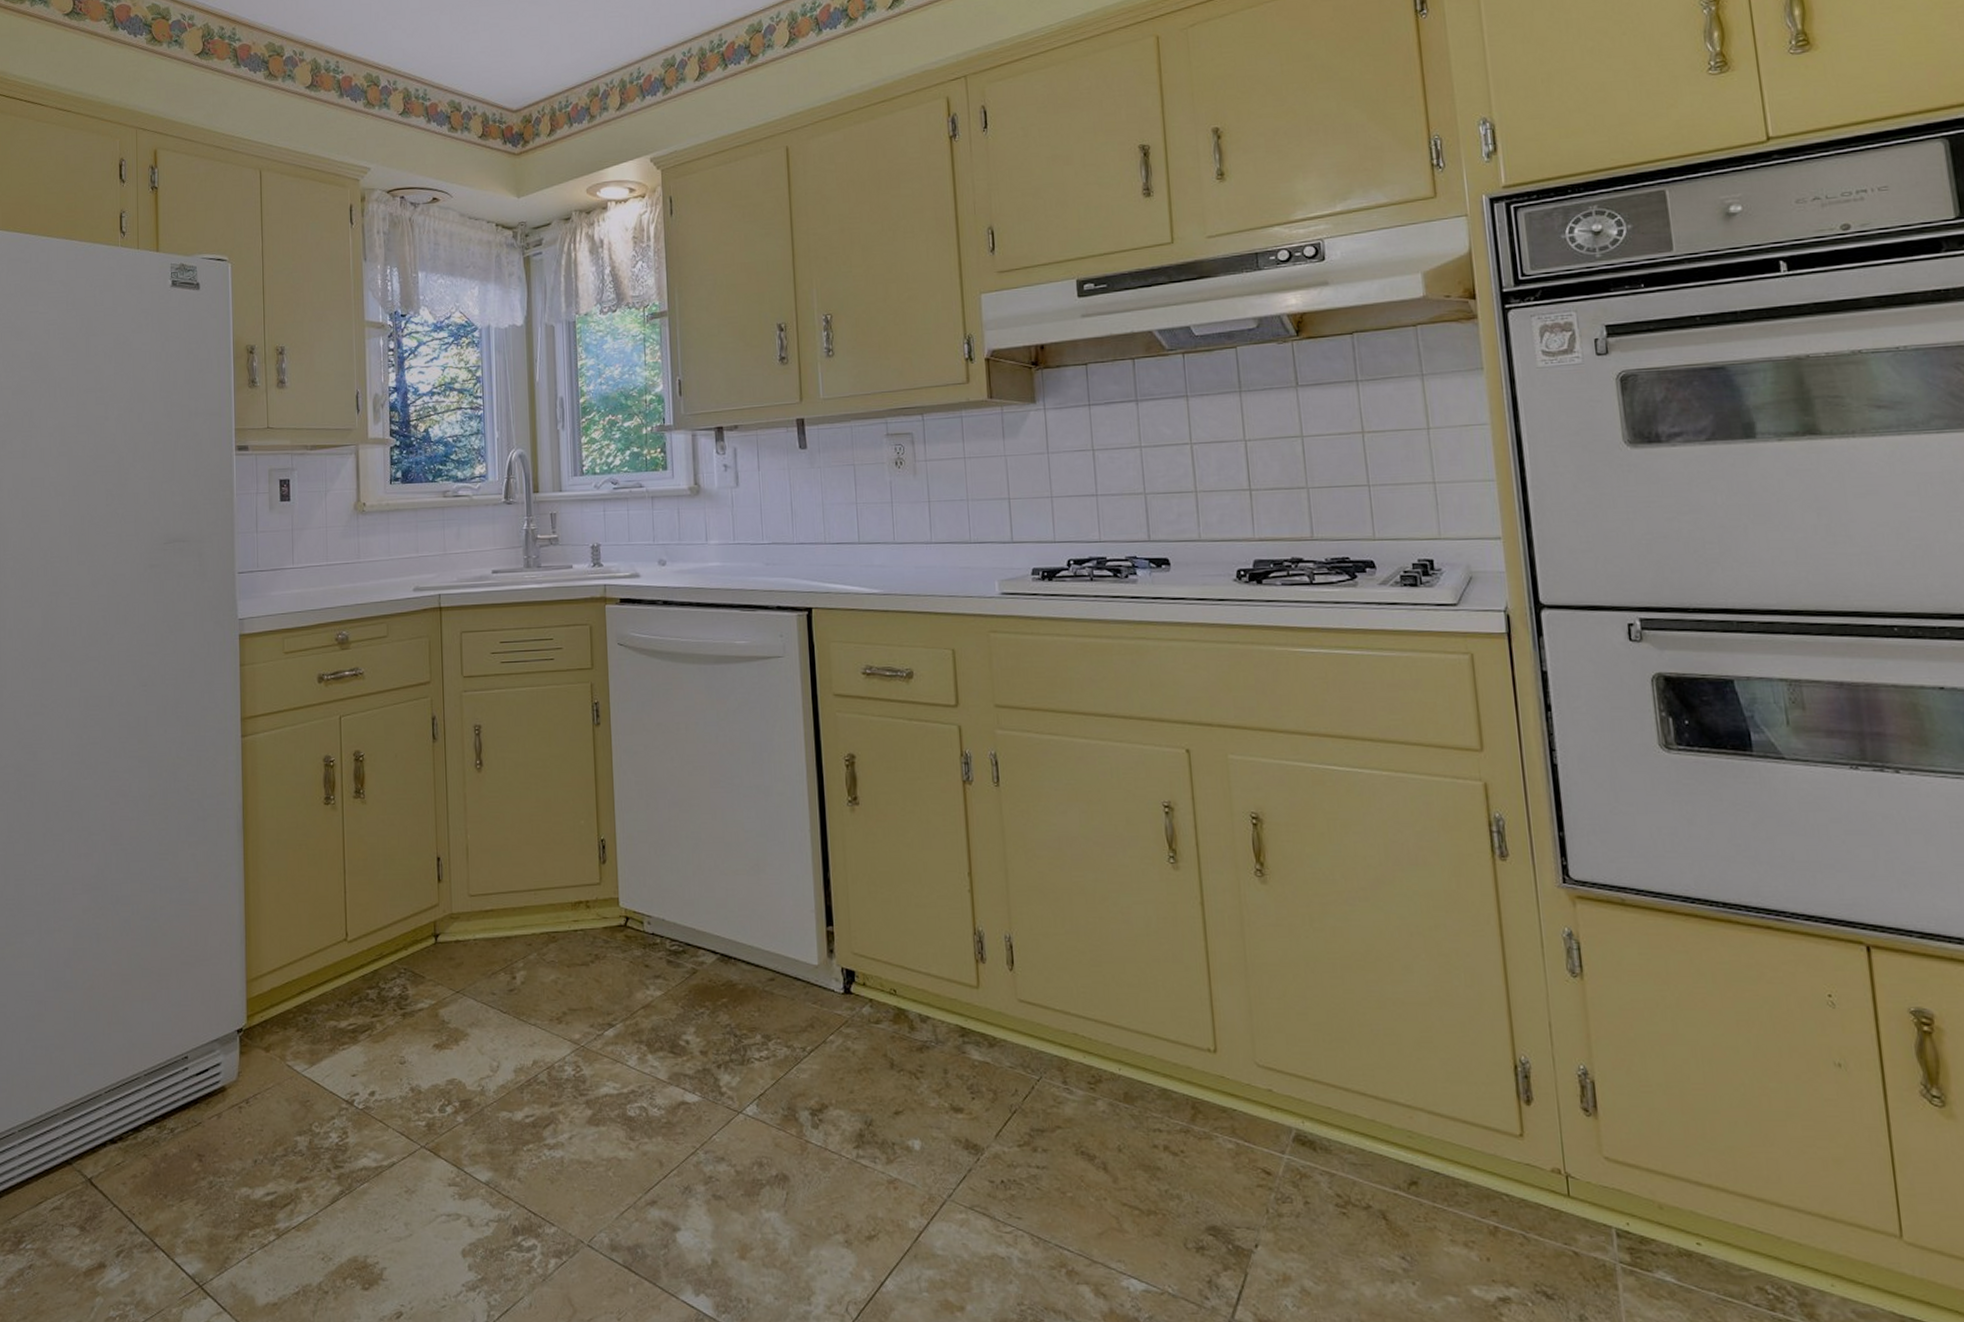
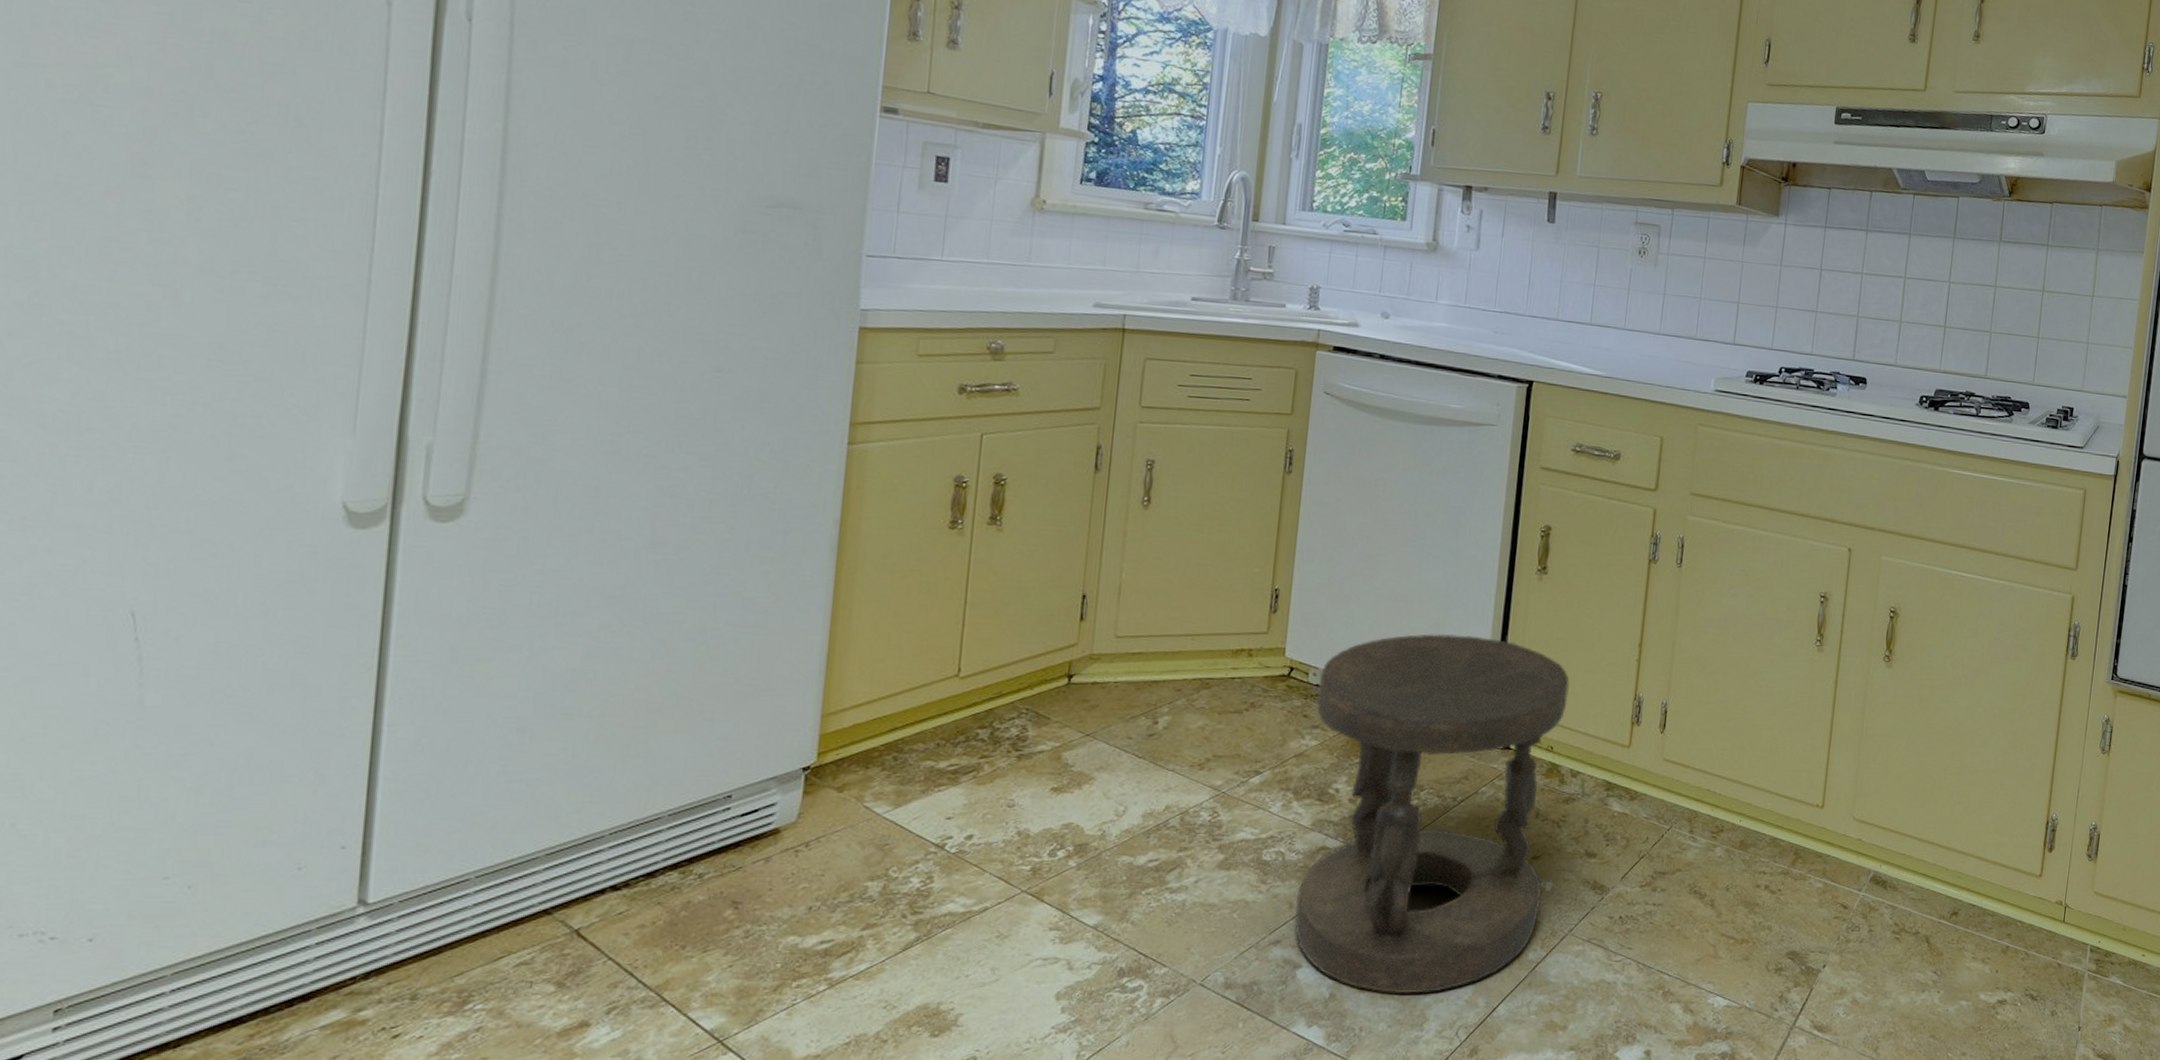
stool: none [653,875,913,1264] -> present [1294,634,1570,994]

